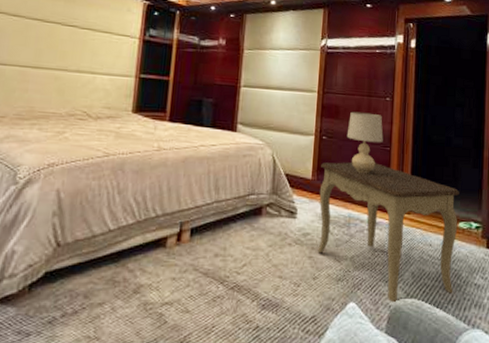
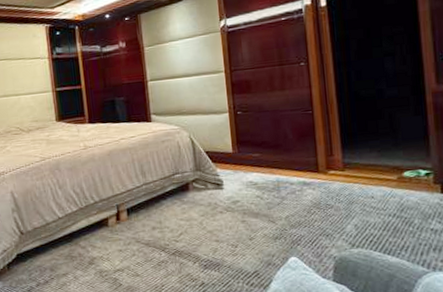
side table: present [318,162,460,303] -> none [240,127,406,254]
table lamp: present [346,111,383,174] -> none [262,81,303,140]

